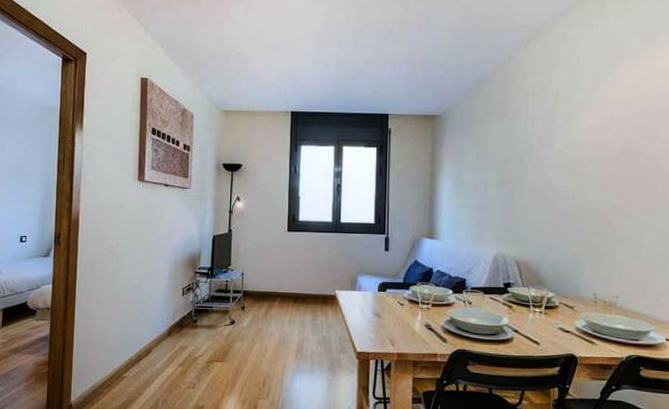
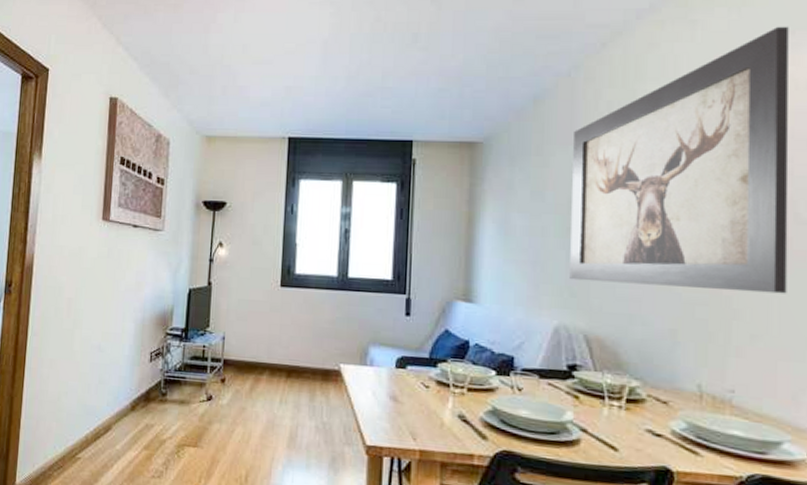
wall art: none [505,29,656,226] -> present [569,26,789,294]

